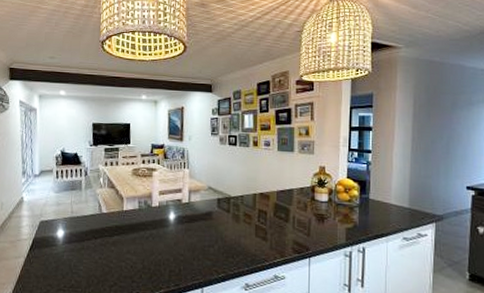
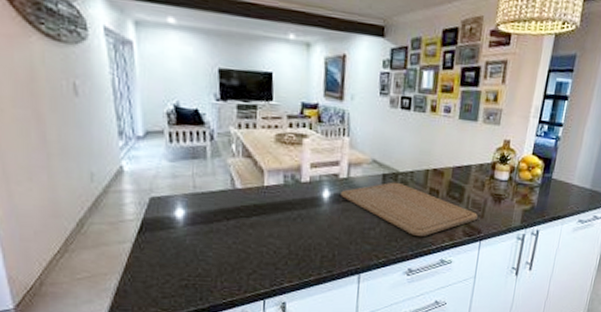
chopping board: none [184,205,304,254] -> present [341,182,478,237]

